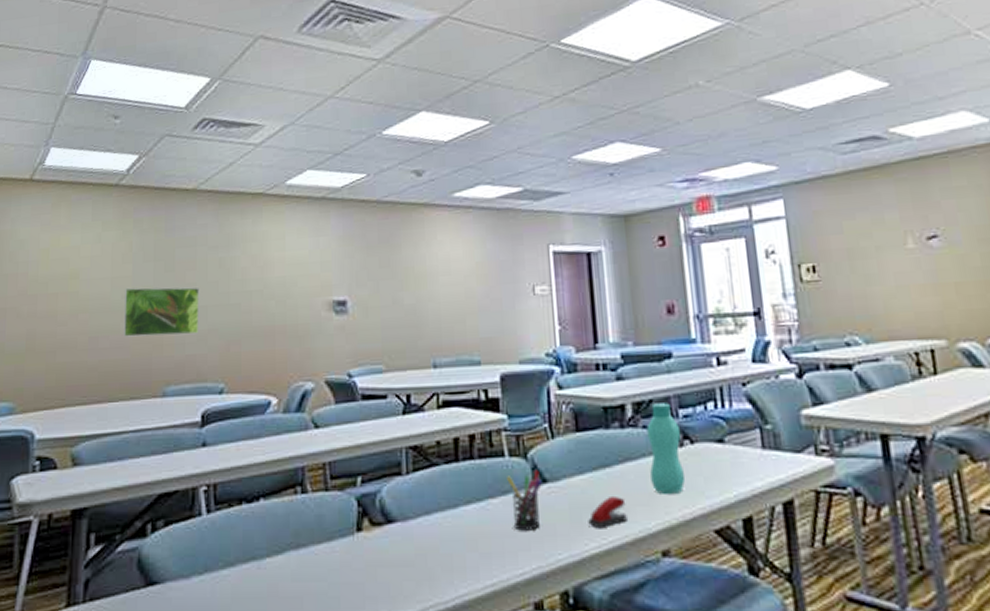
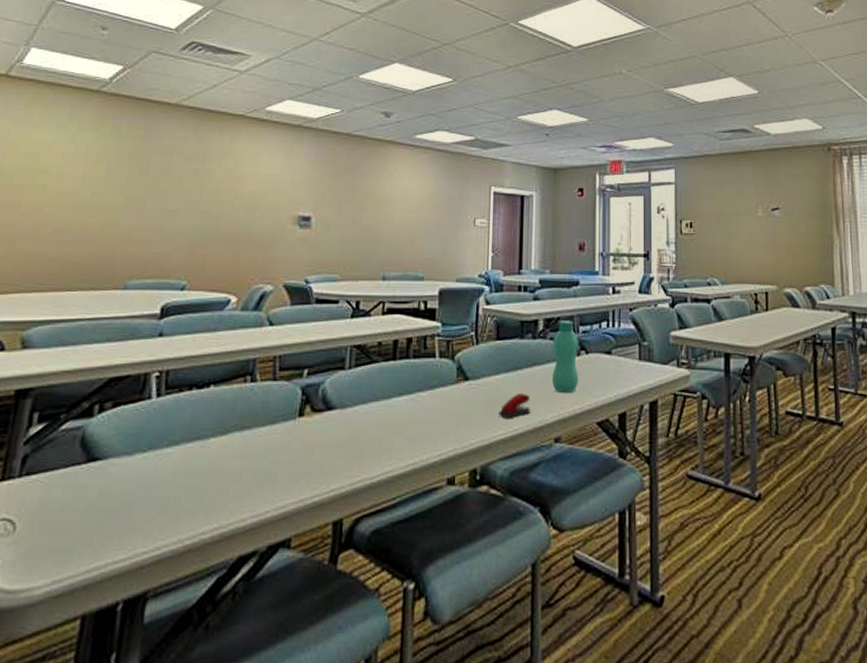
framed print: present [123,287,199,337] -> none [89,187,172,235]
pen holder: present [507,469,542,531] -> none [435,369,464,419]

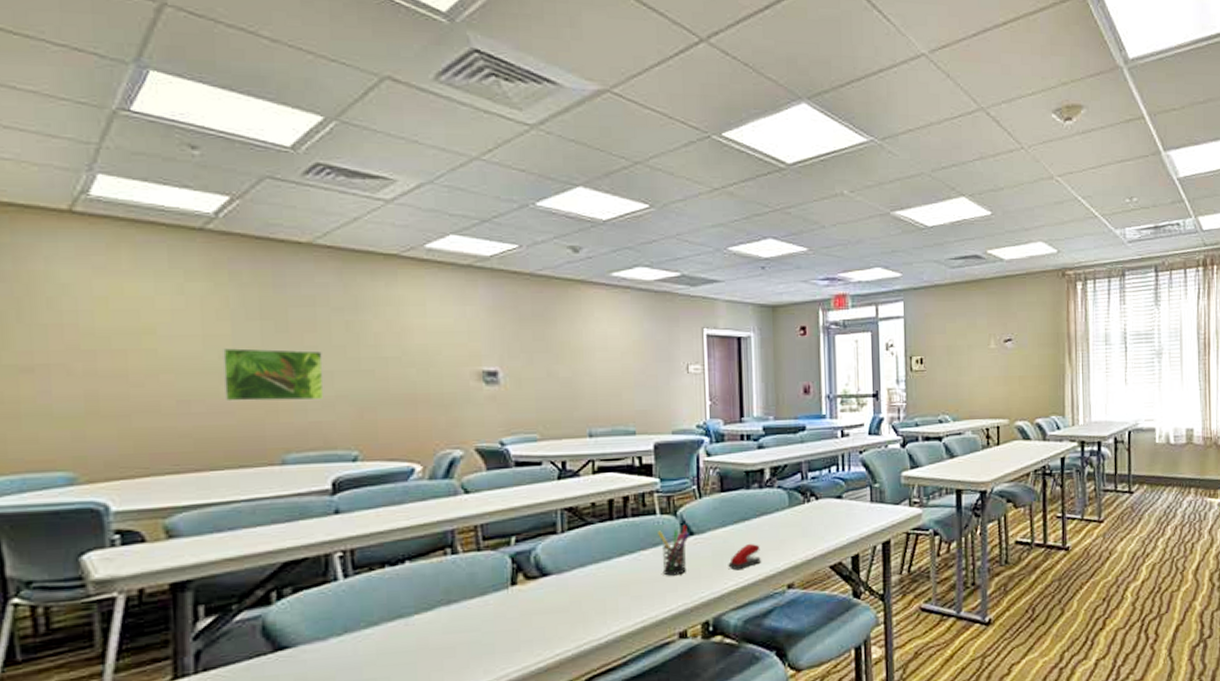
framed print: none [89,187,172,235] -> present [223,348,325,402]
pen holder: none [435,369,464,419] -> present [658,524,689,576]
bottle: present [552,320,580,394] -> none [781,467,810,541]

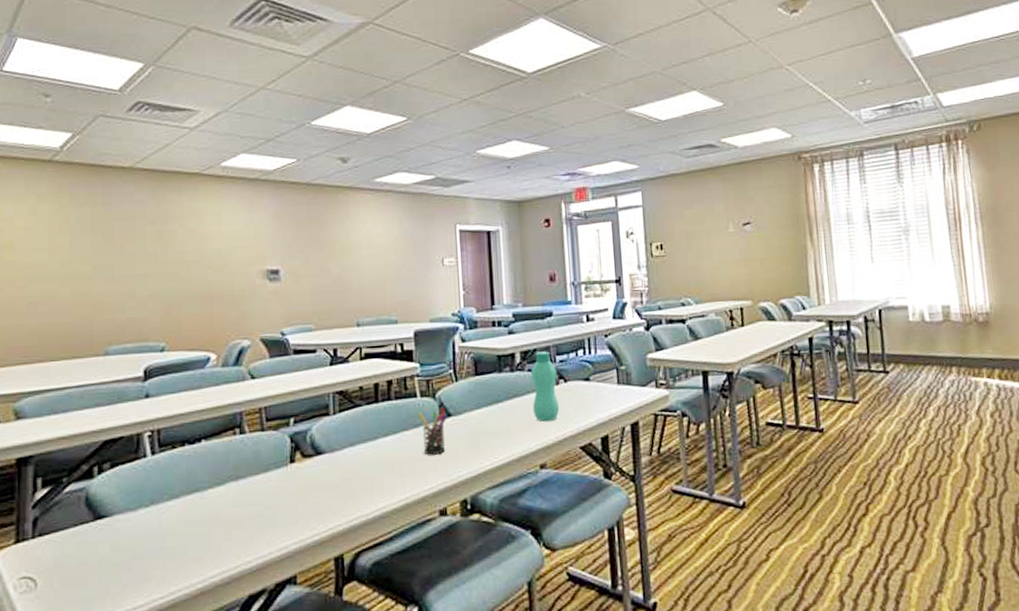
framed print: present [223,348,325,402] -> none [62,257,140,302]
stapler: present [728,543,761,571] -> none [483,424,514,451]
bottle: none [781,467,810,541] -> present [531,351,560,422]

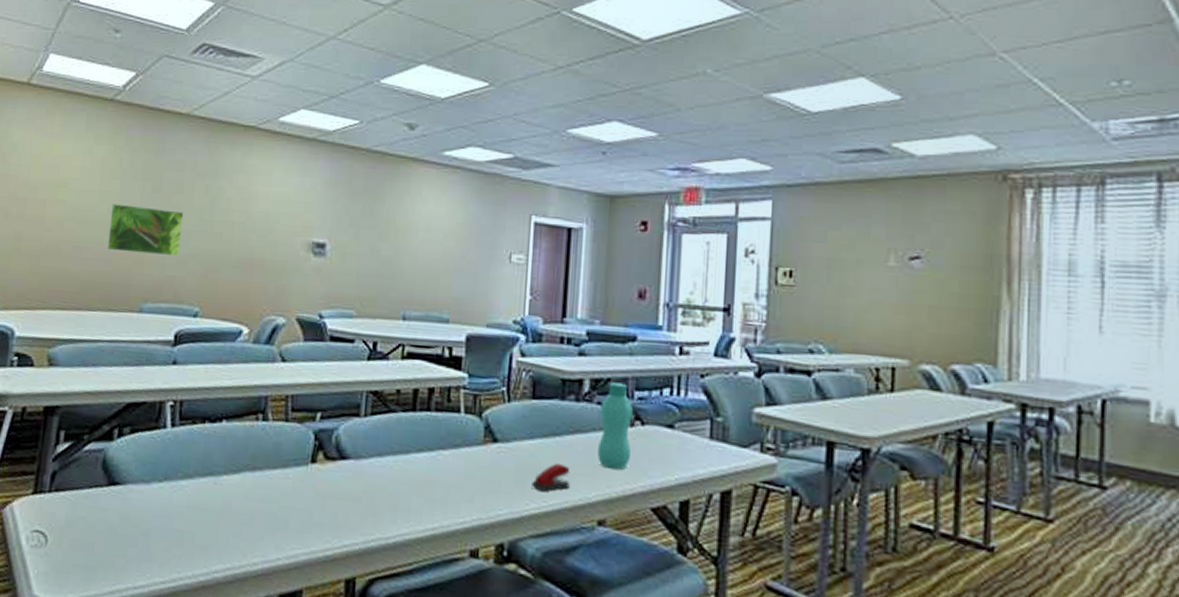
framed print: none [62,257,140,302] -> present [106,204,184,257]
pen holder: present [419,406,447,455] -> none [460,429,493,485]
stapler: none [483,424,514,451] -> present [531,462,570,492]

